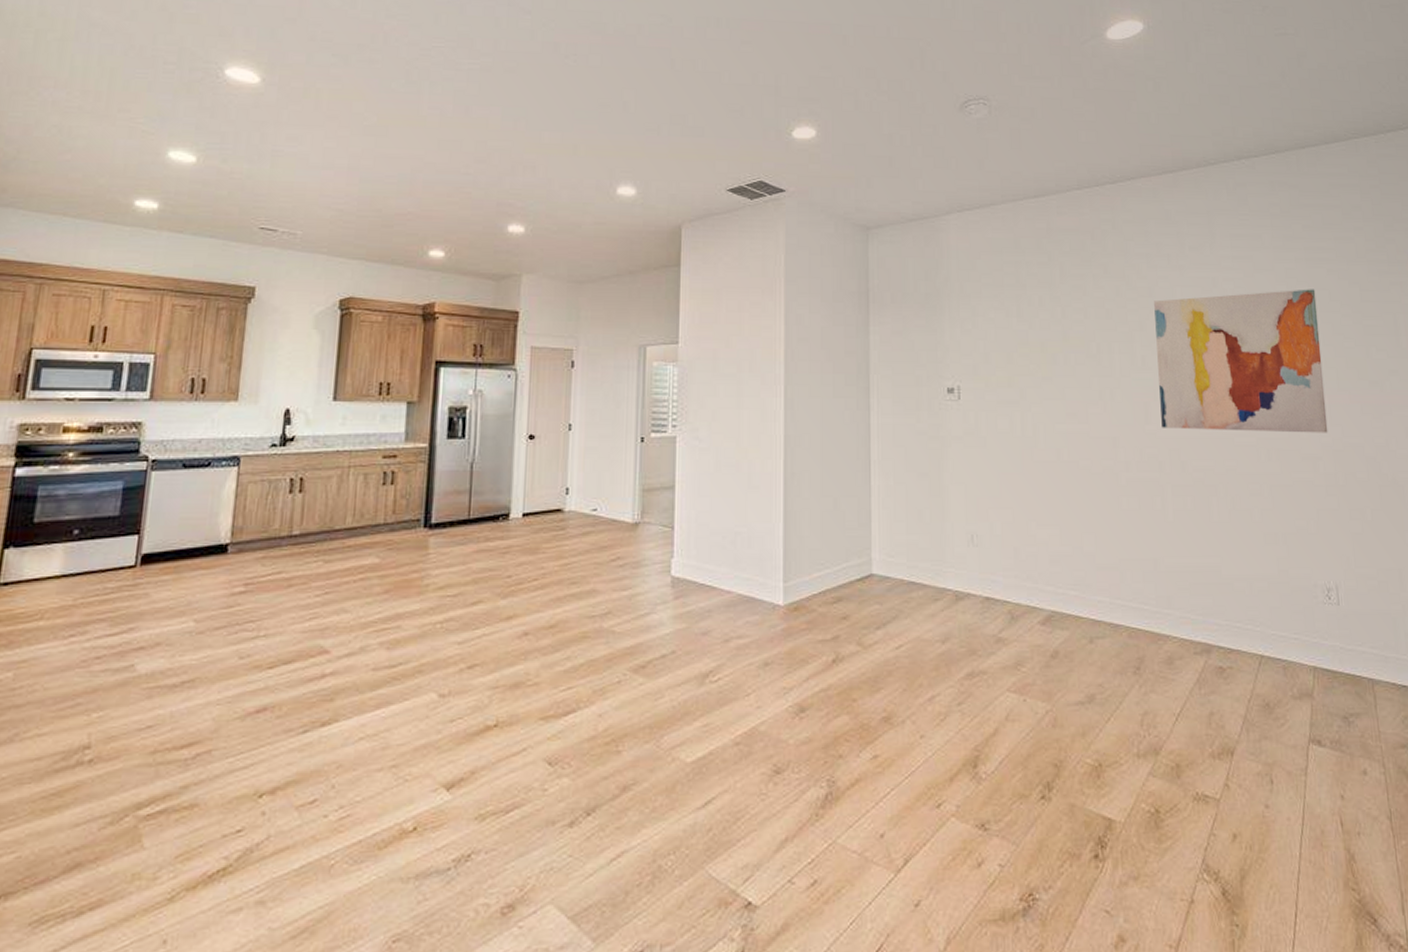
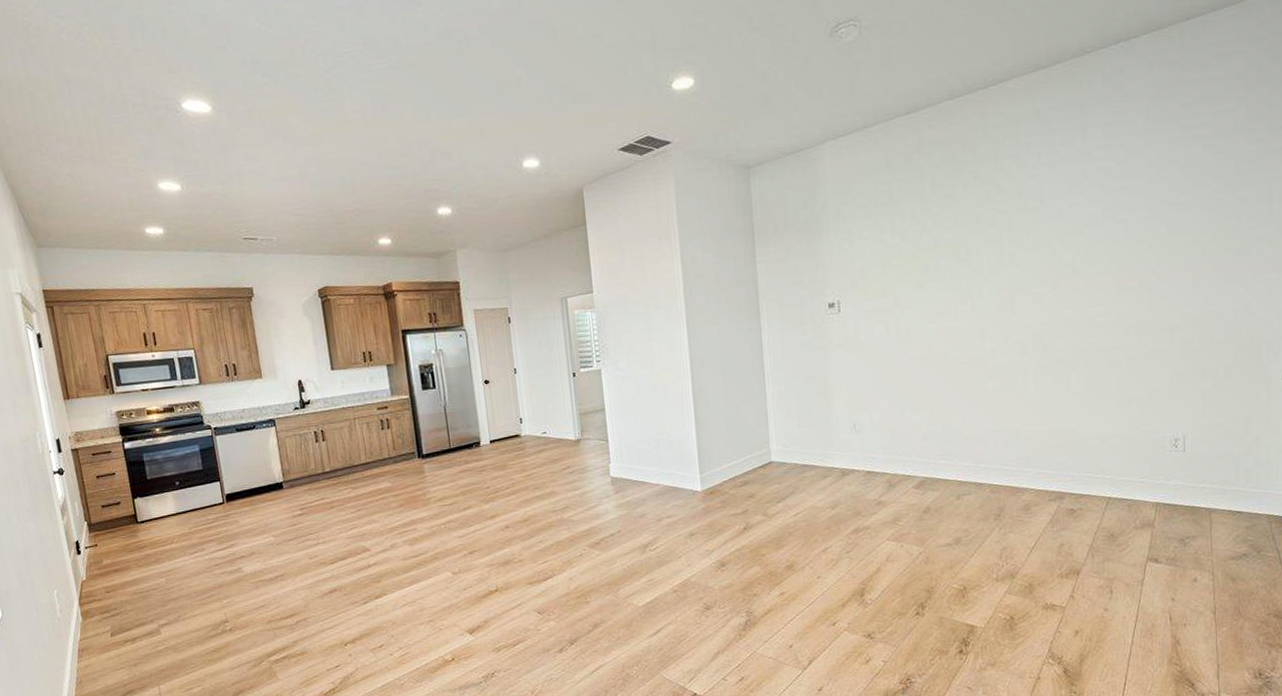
wall art: present [1154,289,1328,433] -> none [1023,167,1189,317]

